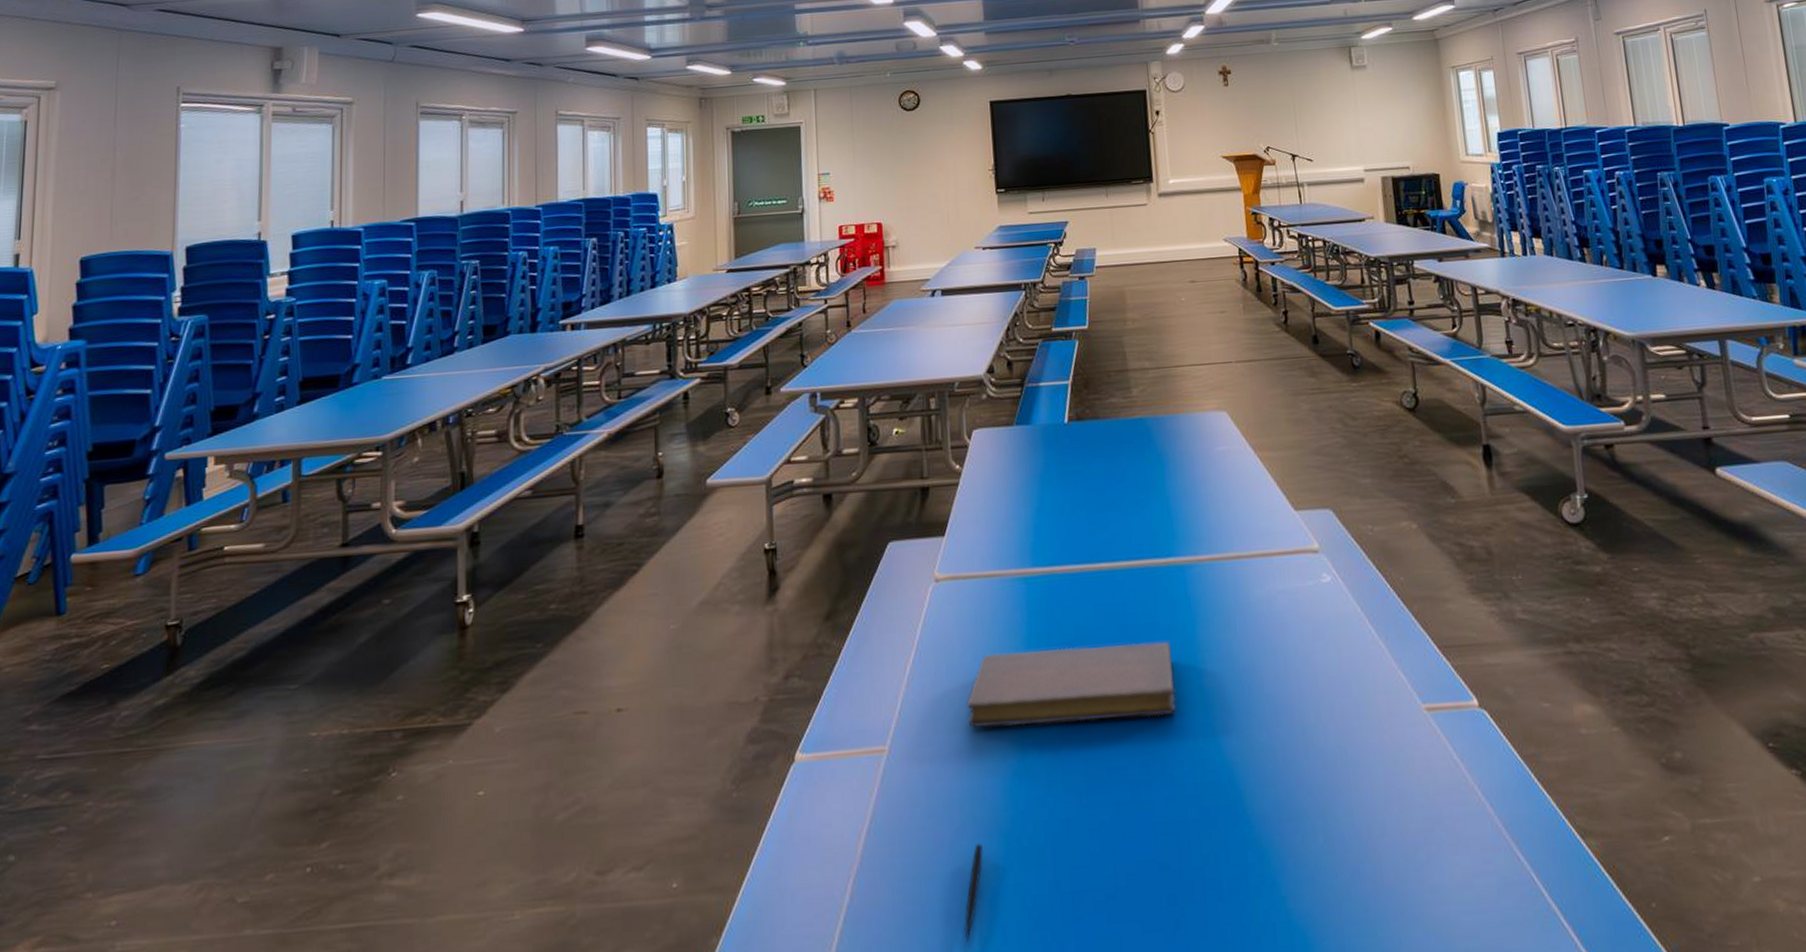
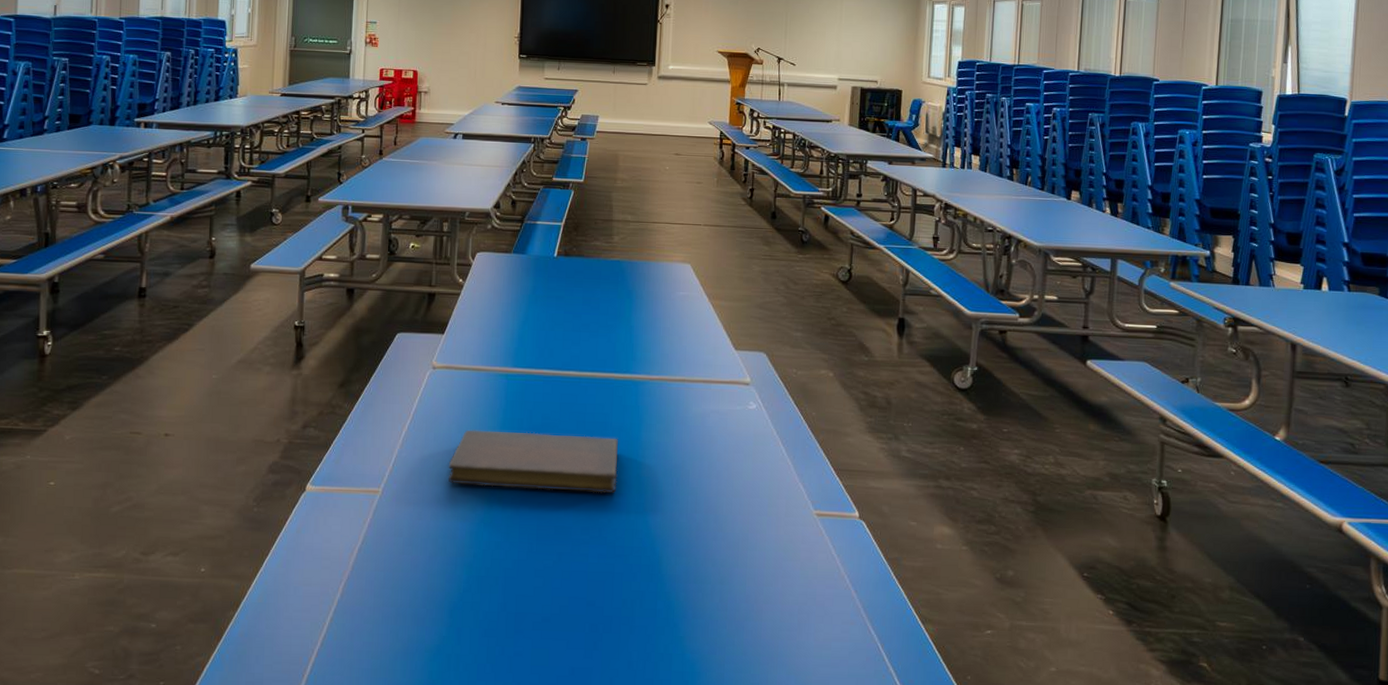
pen: present [964,843,983,942] -> none [428,569,449,639]

